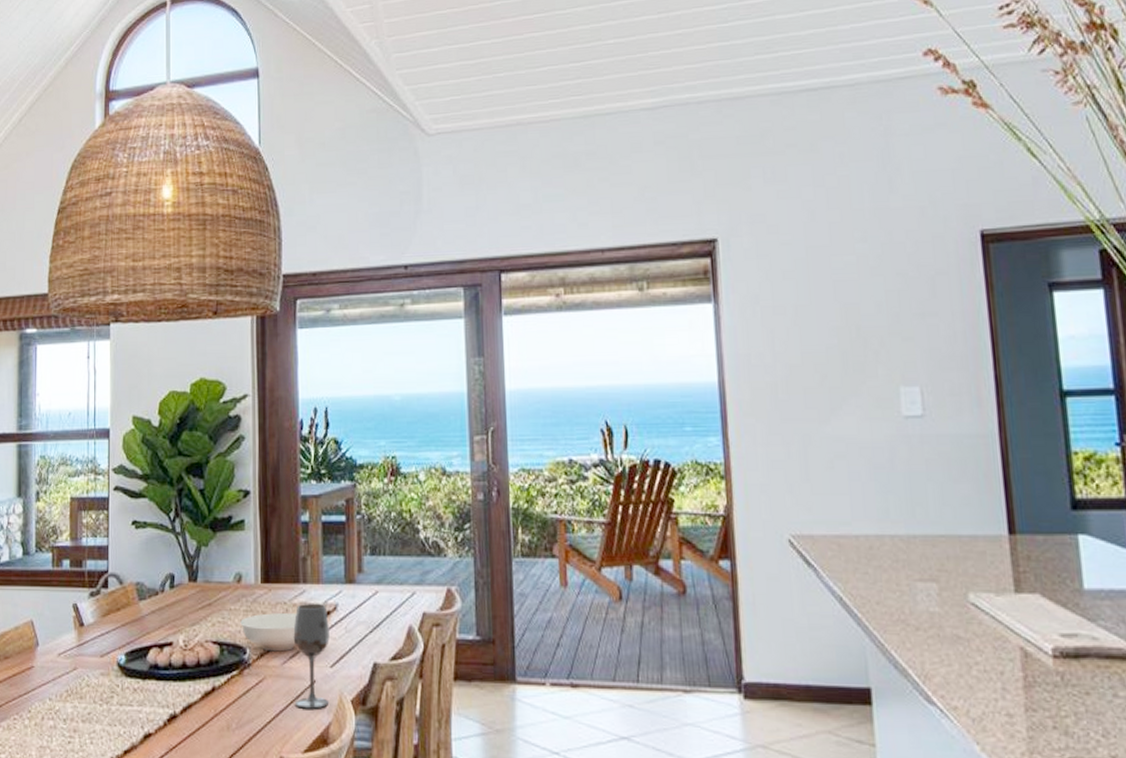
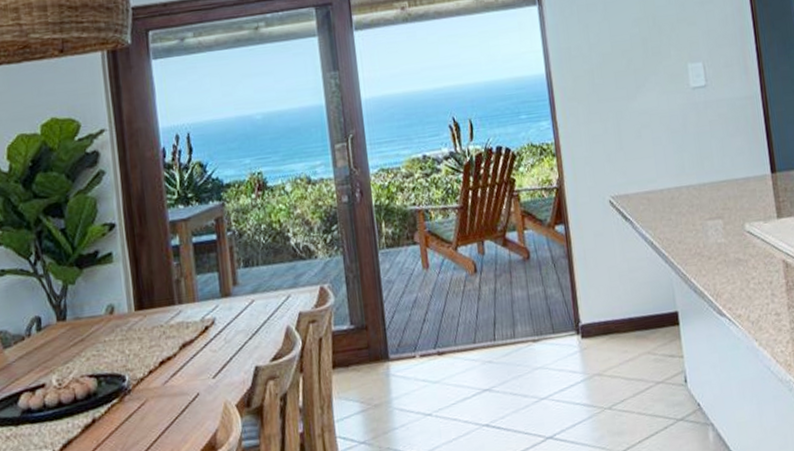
bowl: present [240,613,297,652] -> none [116,334,176,374]
wine glass: present [293,603,330,709] -> none [172,320,215,422]

